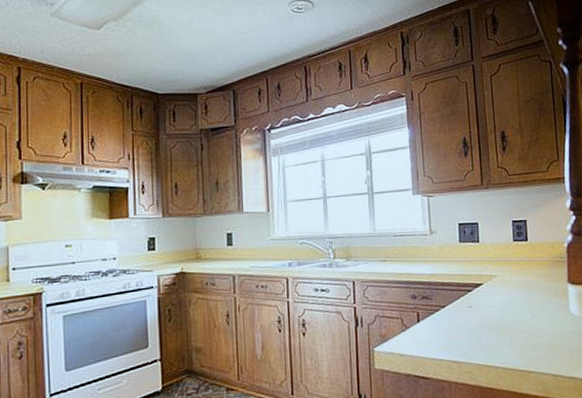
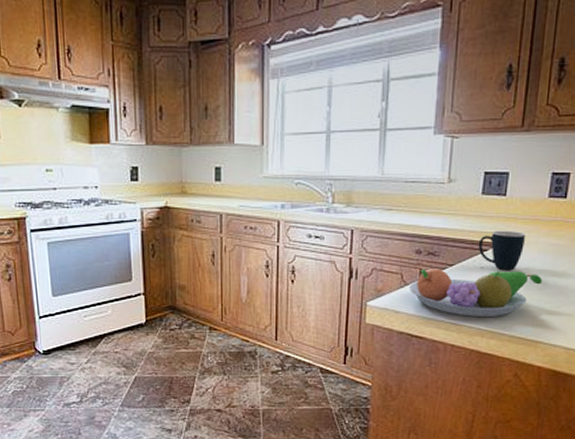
fruit bowl: none [409,307,523,353] -> present [408,268,543,316]
mug: none [463,272,502,308] -> present [478,230,525,271]

